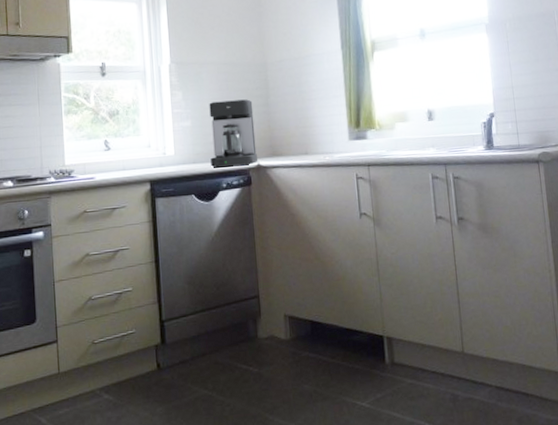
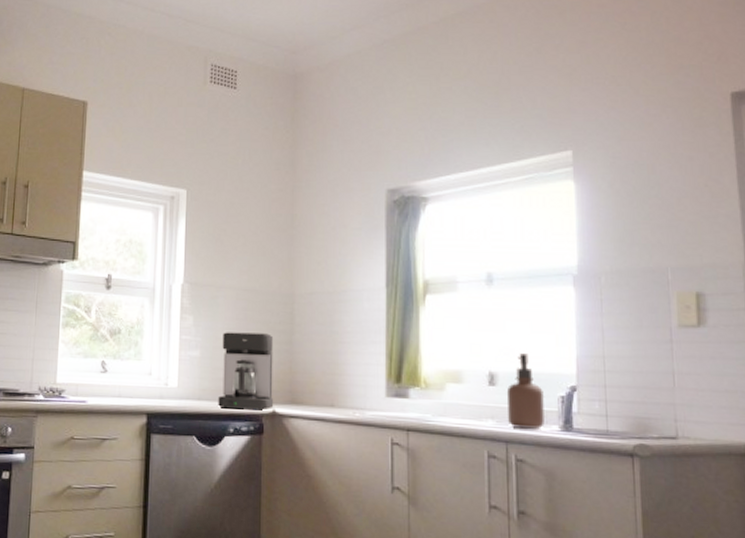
soap dispenser: none [443,91,473,152] -> present [507,353,546,429]

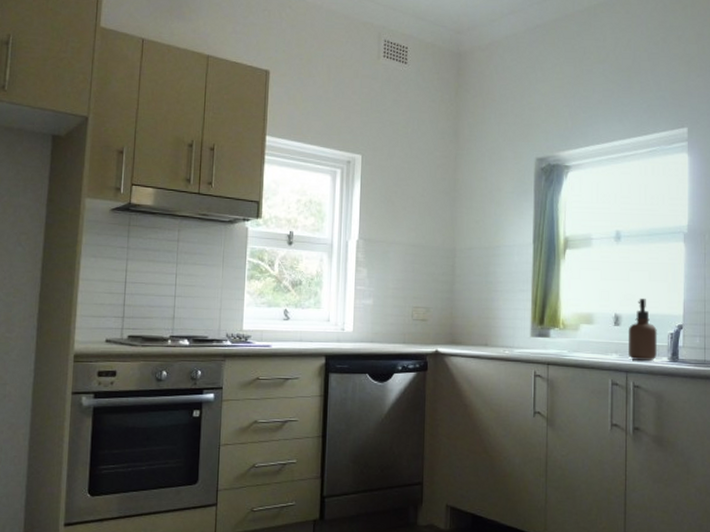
coffee maker: present [218,332,274,411] -> none [388,283,437,351]

